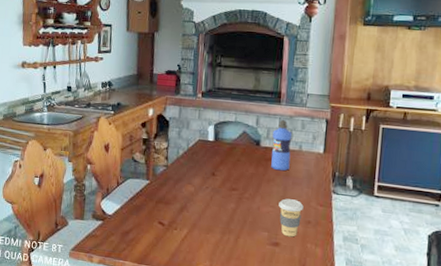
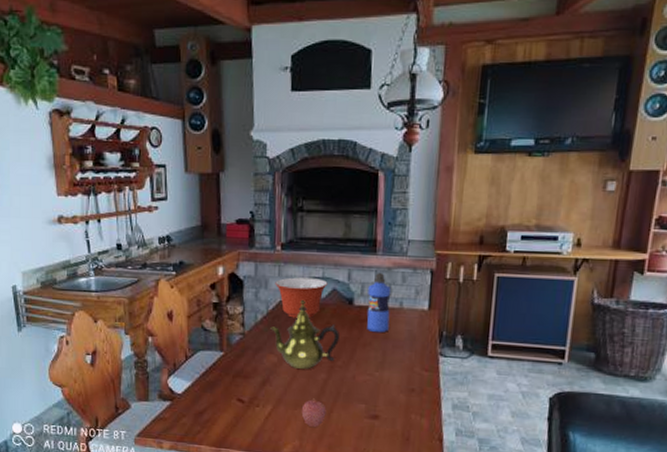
teapot: none [189,140,248,199] -> present [270,300,339,369]
mixing bowl: none [195,120,239,155] -> present [275,277,328,318]
fruit: none [212,225,234,251] -> present [301,398,327,428]
coffee cup: present [279,198,304,237] -> none [377,365,406,408]

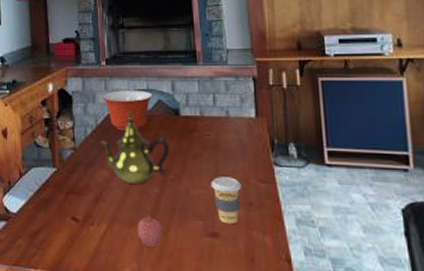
water bottle: present [367,273,392,333] -> none [192,83,218,144]
coffee cup: none [377,365,406,408] -> present [211,177,242,225]

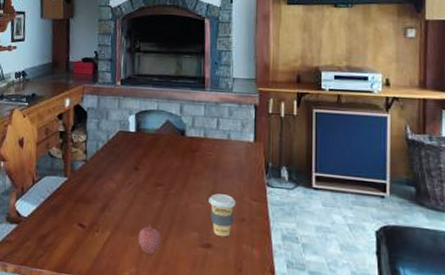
teapot: present [100,113,169,184] -> none [110,131,173,196]
mixing bowl: present [102,90,153,131] -> none [115,109,162,147]

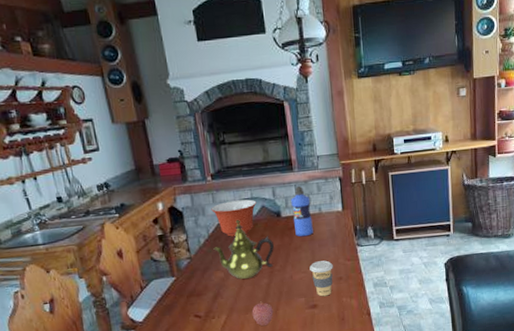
teapot: none [110,131,173,196] -> present [213,220,274,279]
mixing bowl: none [115,109,162,147] -> present [211,199,257,237]
water bottle: none [198,107,220,163] -> present [291,186,313,237]

